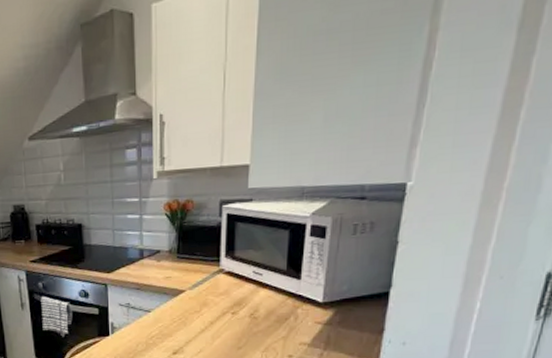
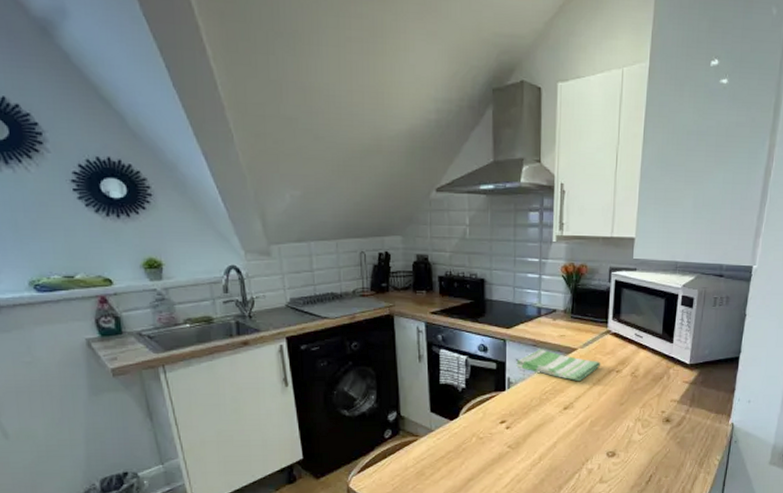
dish towel: none [119,292,214,324] -> present [516,349,601,381]

